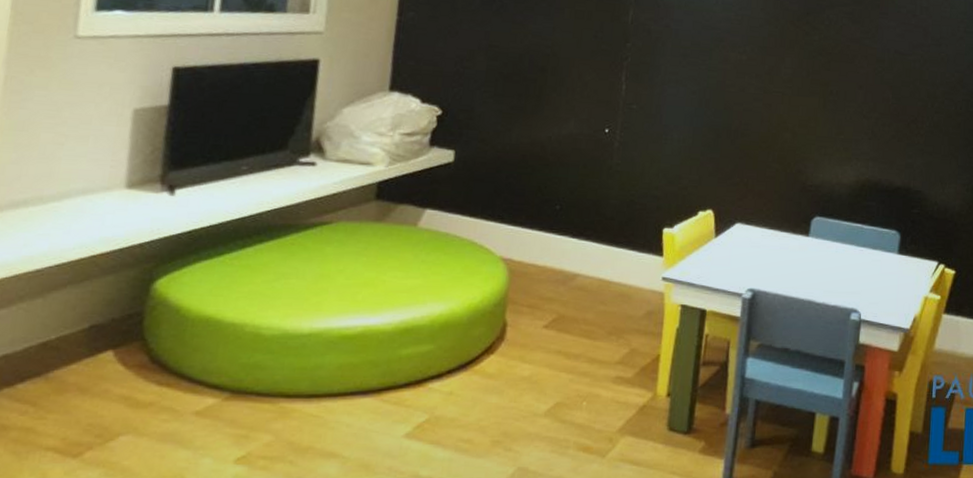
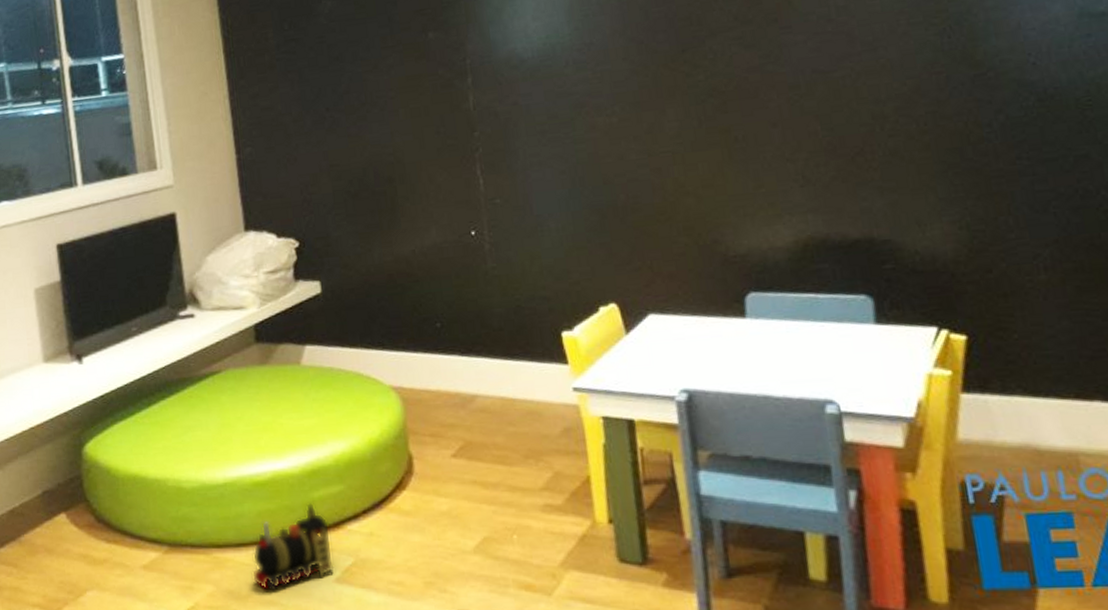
toy train: none [317,360,411,442] -> present [251,503,334,590]

